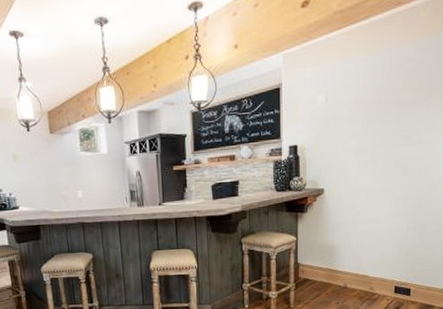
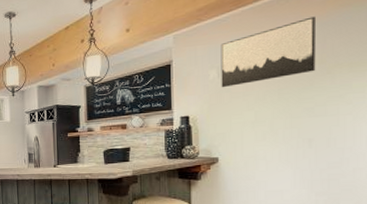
wall art: none [329,39,417,115] -> present [220,16,316,88]

